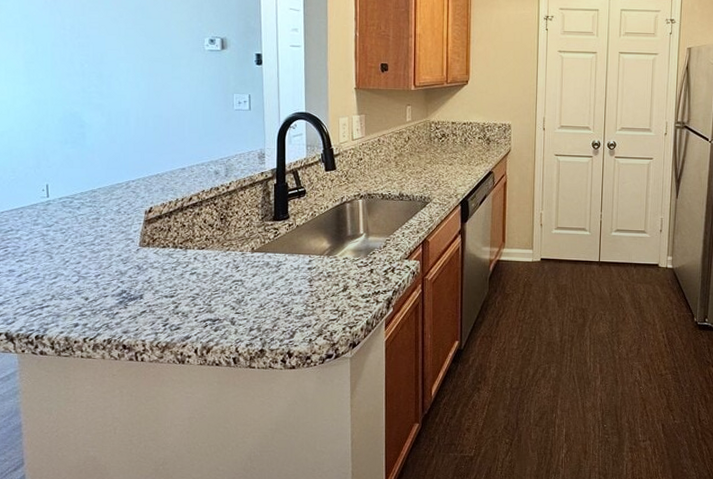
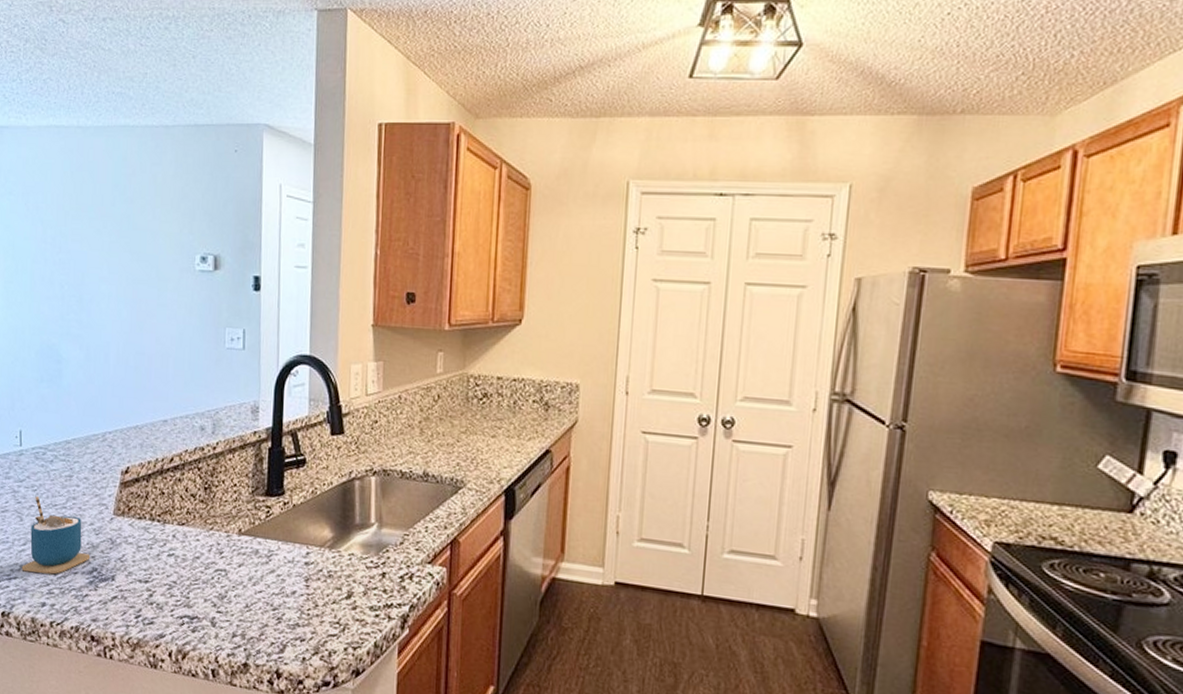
cup: none [53,237,120,300] -> present [22,496,91,575]

